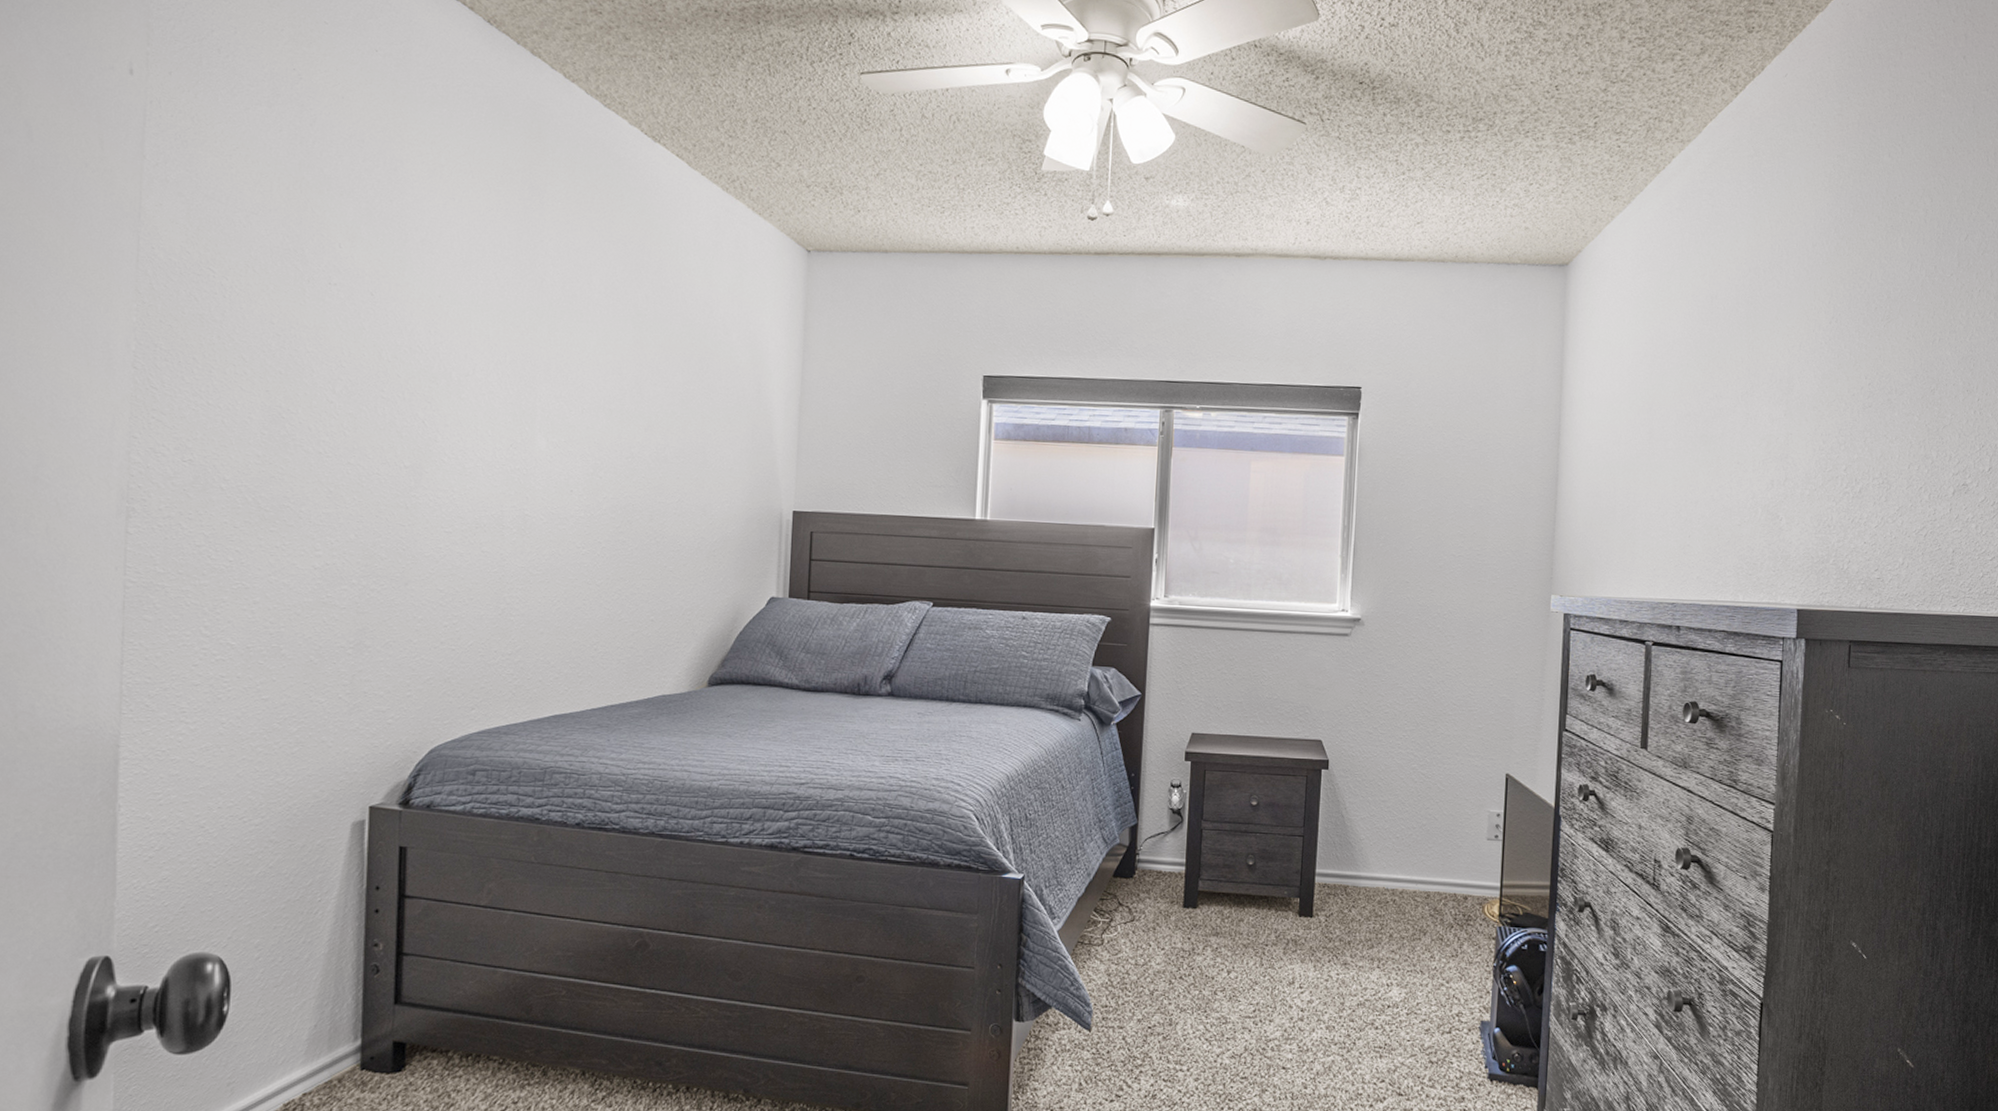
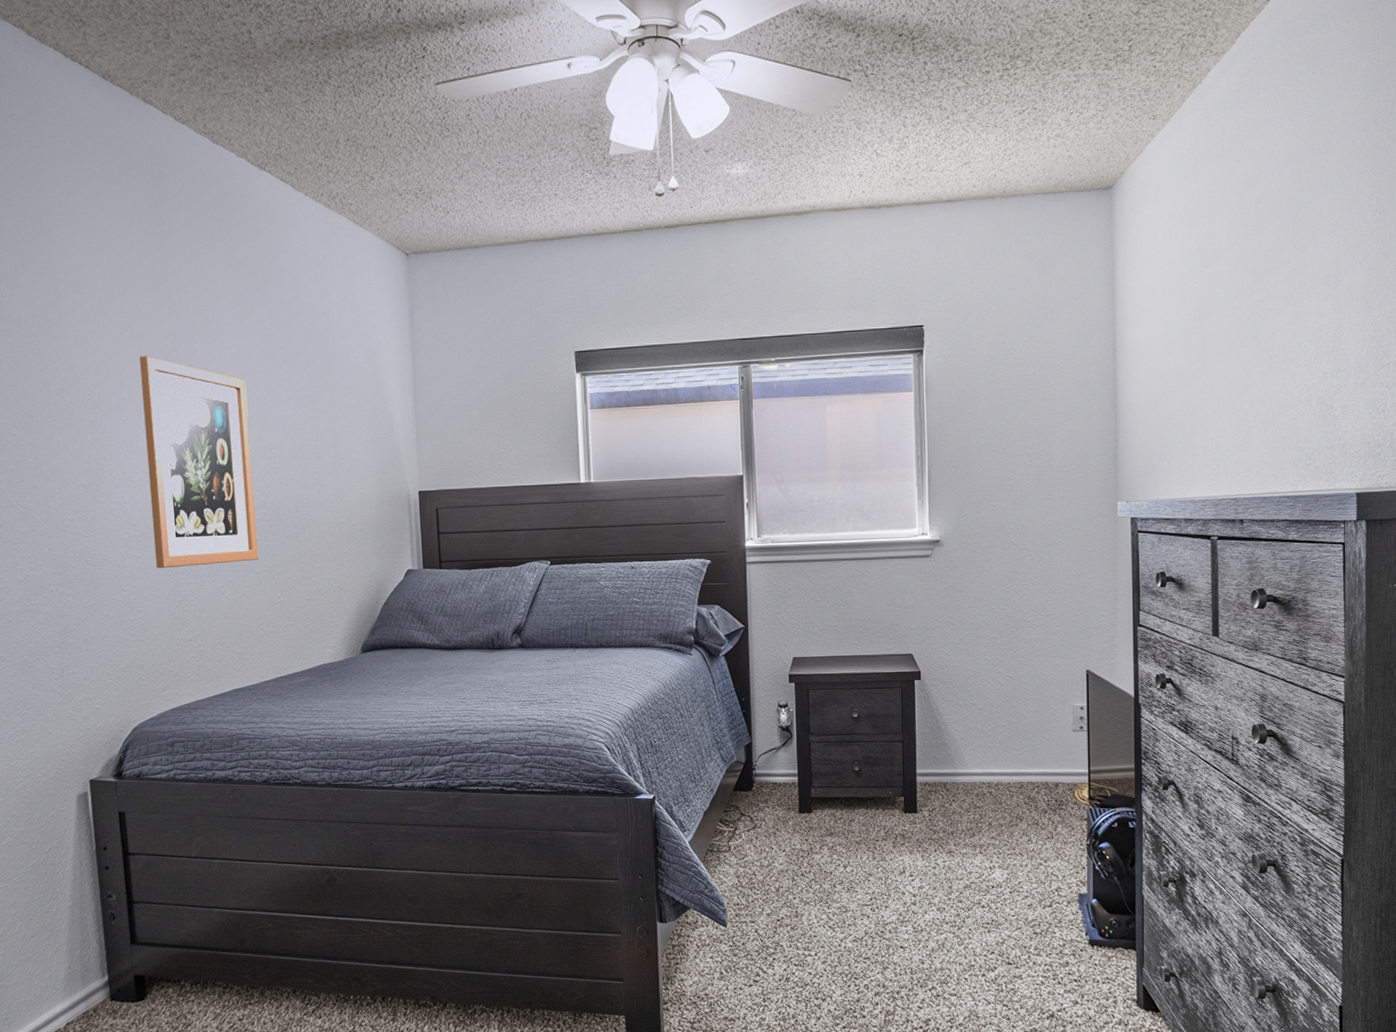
wall art: none [480,329,610,571] -> present [140,356,259,569]

